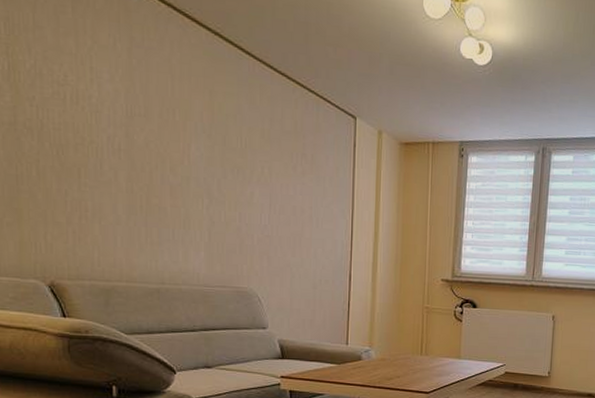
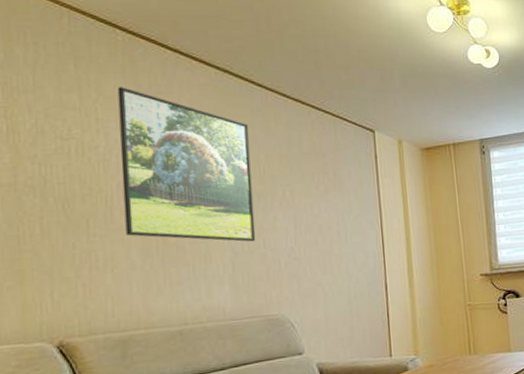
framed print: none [112,37,234,214] -> present [117,87,256,242]

